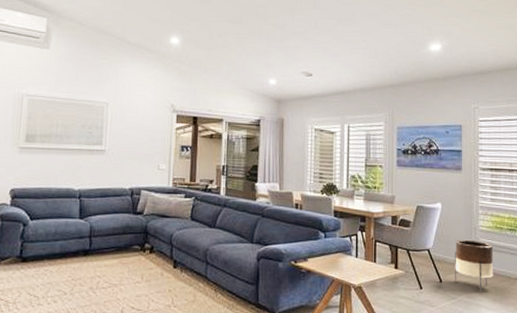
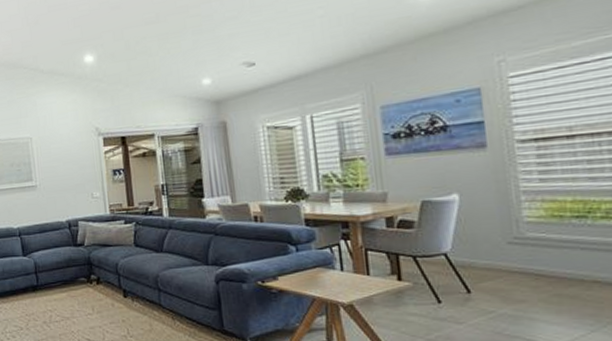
planter: present [455,239,493,292] -> none [487,236,553,303]

